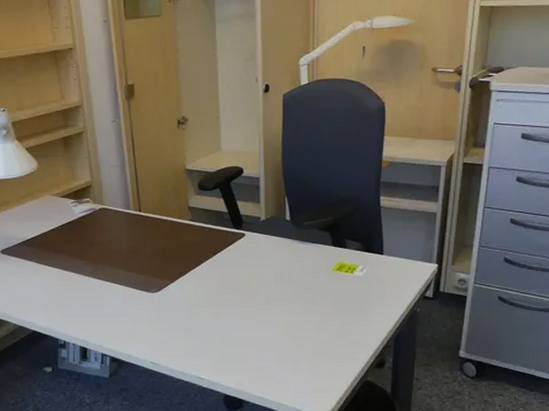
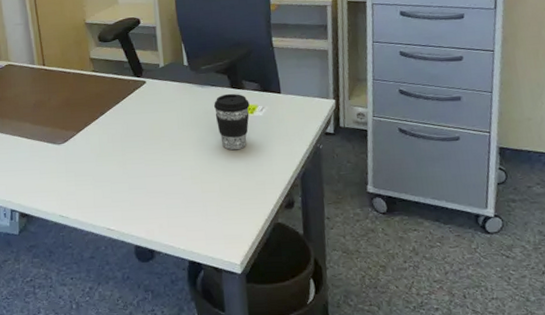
coffee cup: none [314,251,350,309] -> present [214,93,250,151]

